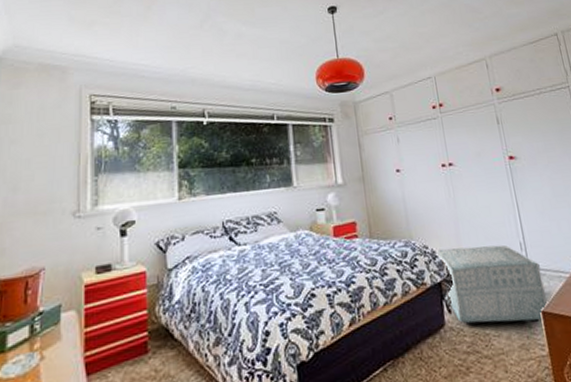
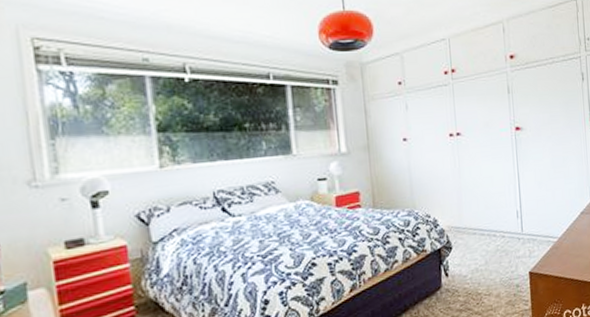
ottoman: present [438,245,547,326] -> none [439,213,534,287]

